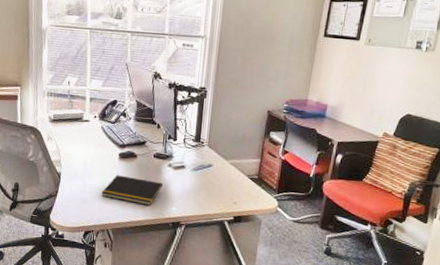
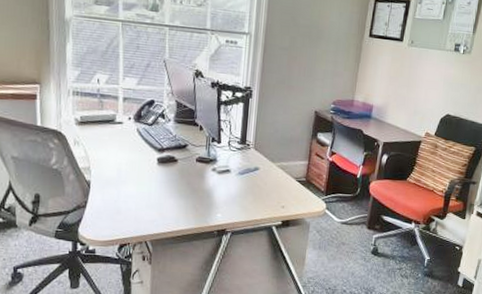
notepad: present [101,175,163,206] -> none [138,181,206,213]

